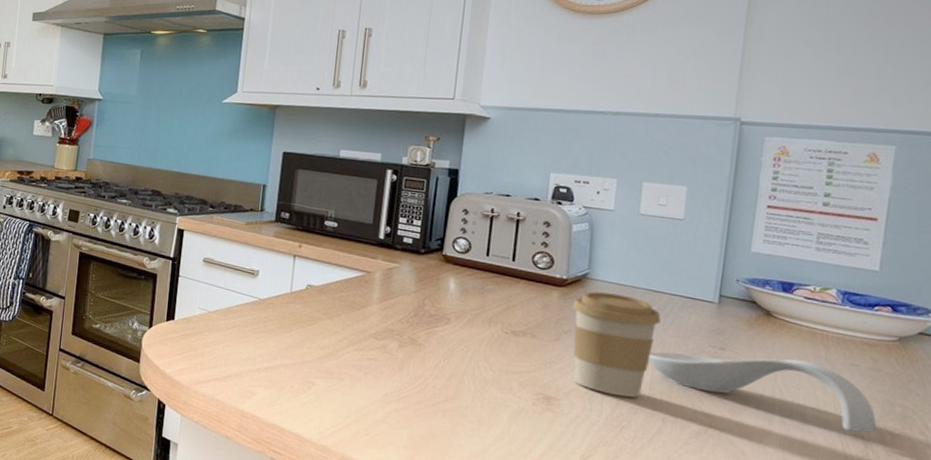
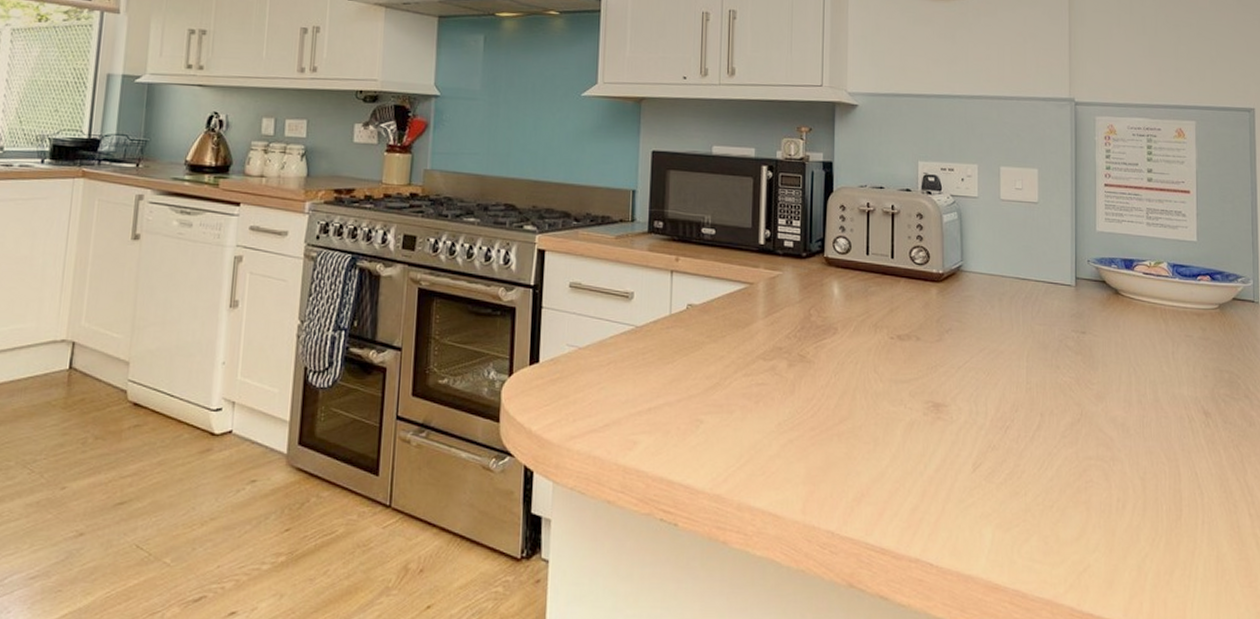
coffee cup: present [572,291,661,398] -> none [951,284,1029,394]
spoon rest: present [647,351,877,433] -> none [1022,336,1212,404]

